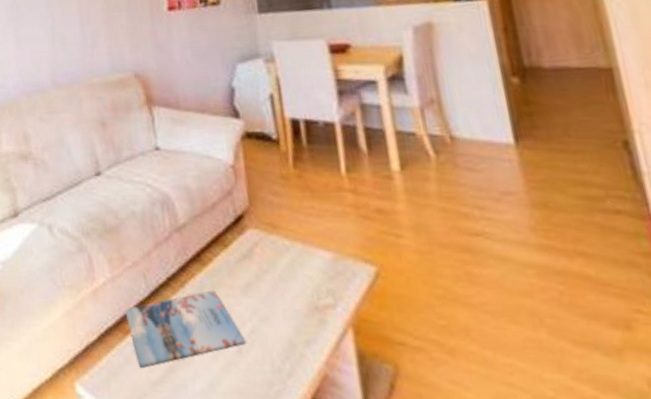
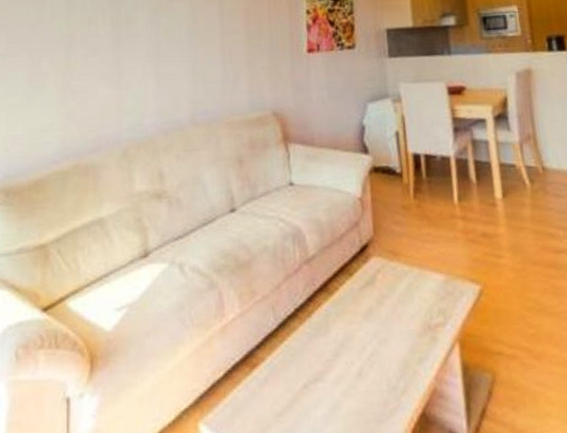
magazine: present [125,290,245,368] -> none [253,318,365,400]

